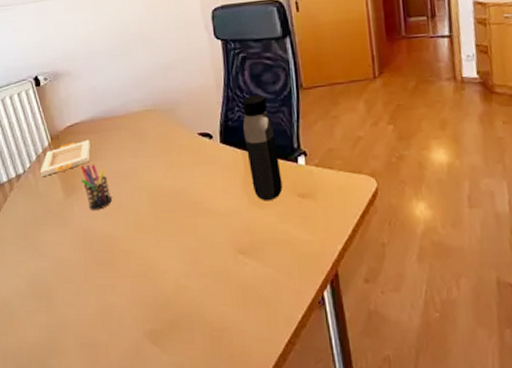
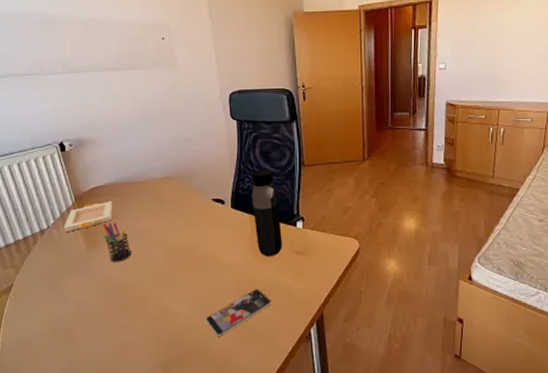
smartphone: none [197,241,274,300] -> present [205,289,271,337]

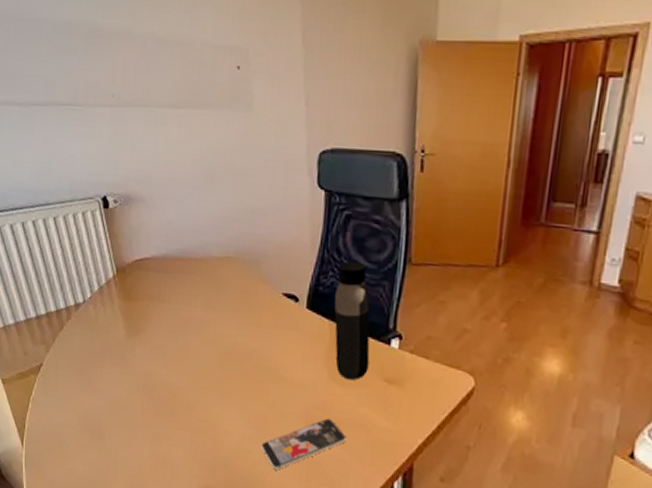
picture frame: present [63,201,113,233] -> none [101,278,160,311]
pen holder: present [102,222,131,262] -> none [145,305,178,357]

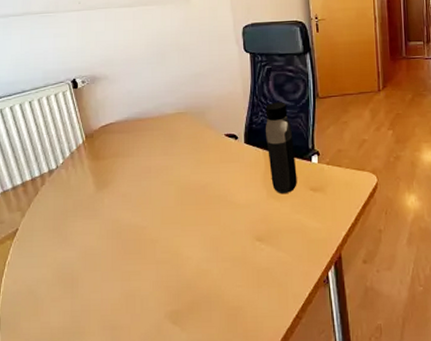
smartphone: present [261,418,346,470] -> none [217,229,287,282]

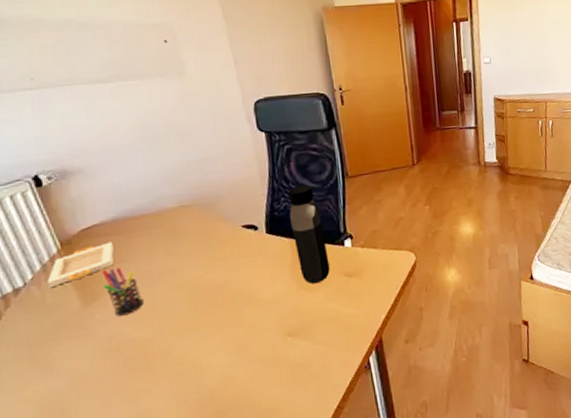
picture frame: none [72,138,123,173] -> present [47,241,114,289]
pen holder: none [112,161,141,203] -> present [102,267,143,316]

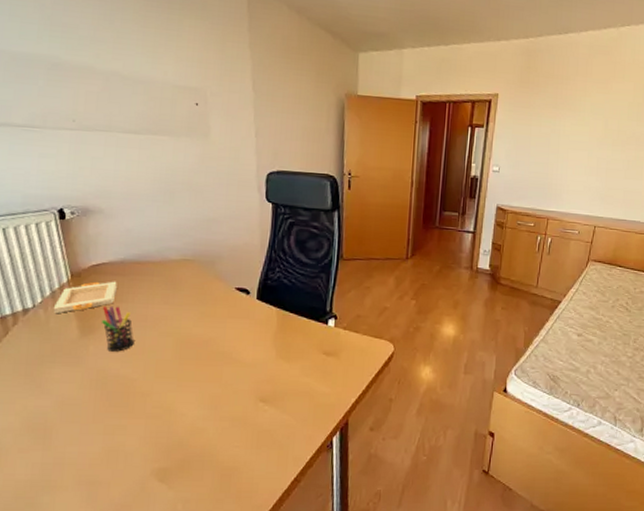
water bottle: present [288,184,330,284] -> none [280,259,311,356]

